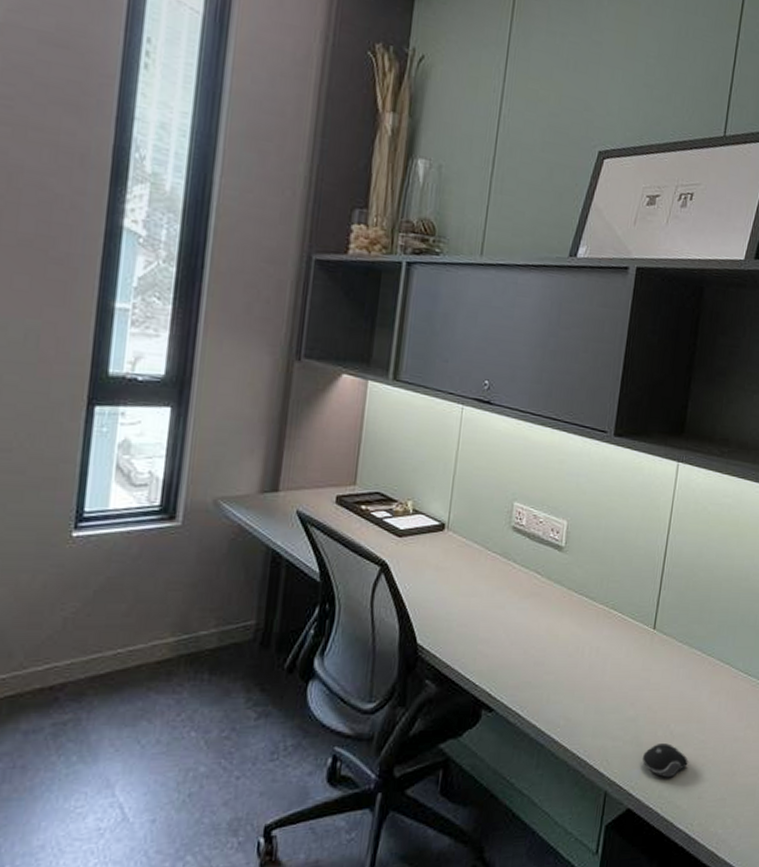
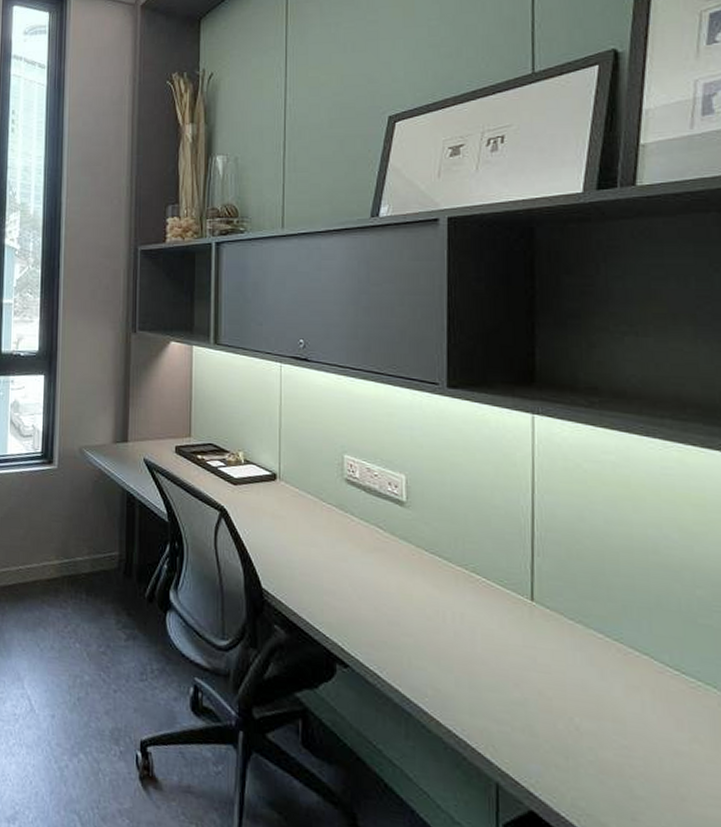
computer mouse: present [642,743,688,778] -> none [540,738,608,785]

